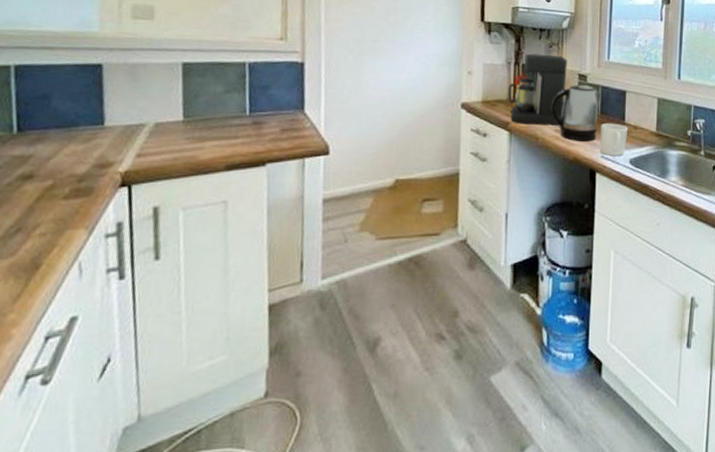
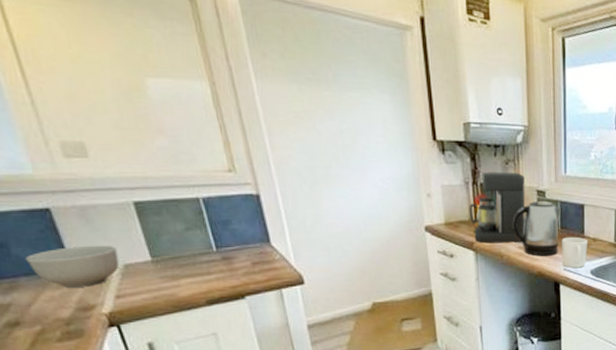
bowl: none [61,101,153,143] -> present [25,245,120,288]

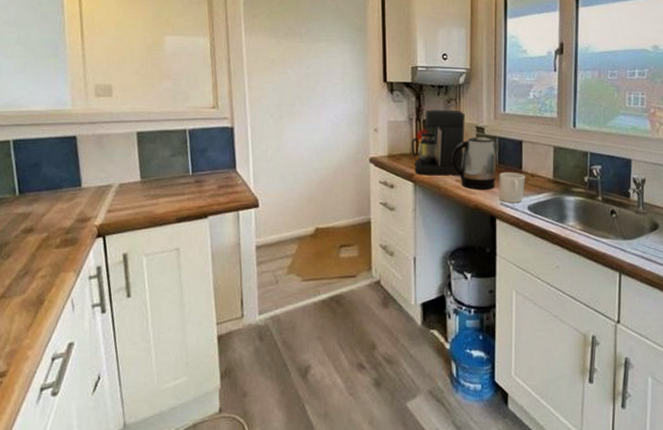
bowl: present [25,245,120,288] -> none [49,166,117,202]

